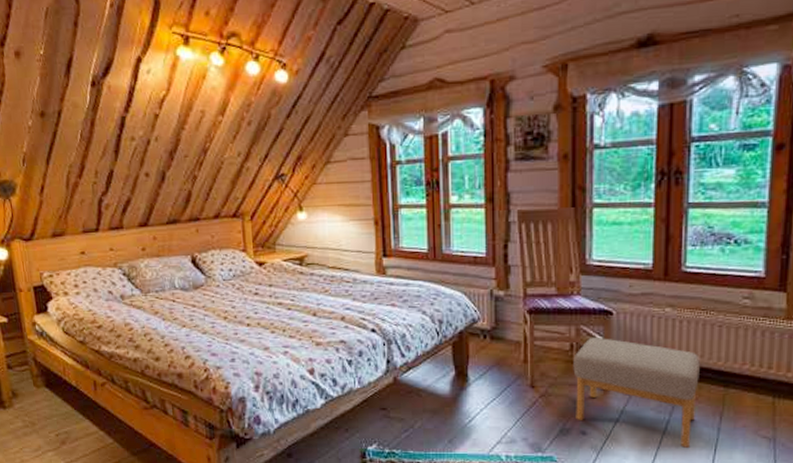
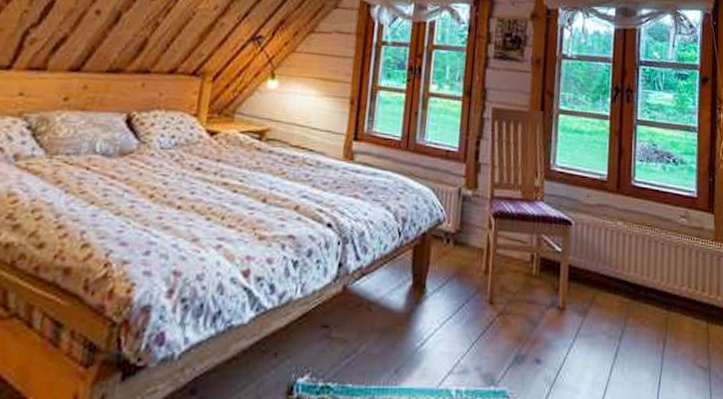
footstool: present [573,337,700,448] -> none [531,248,646,379]

